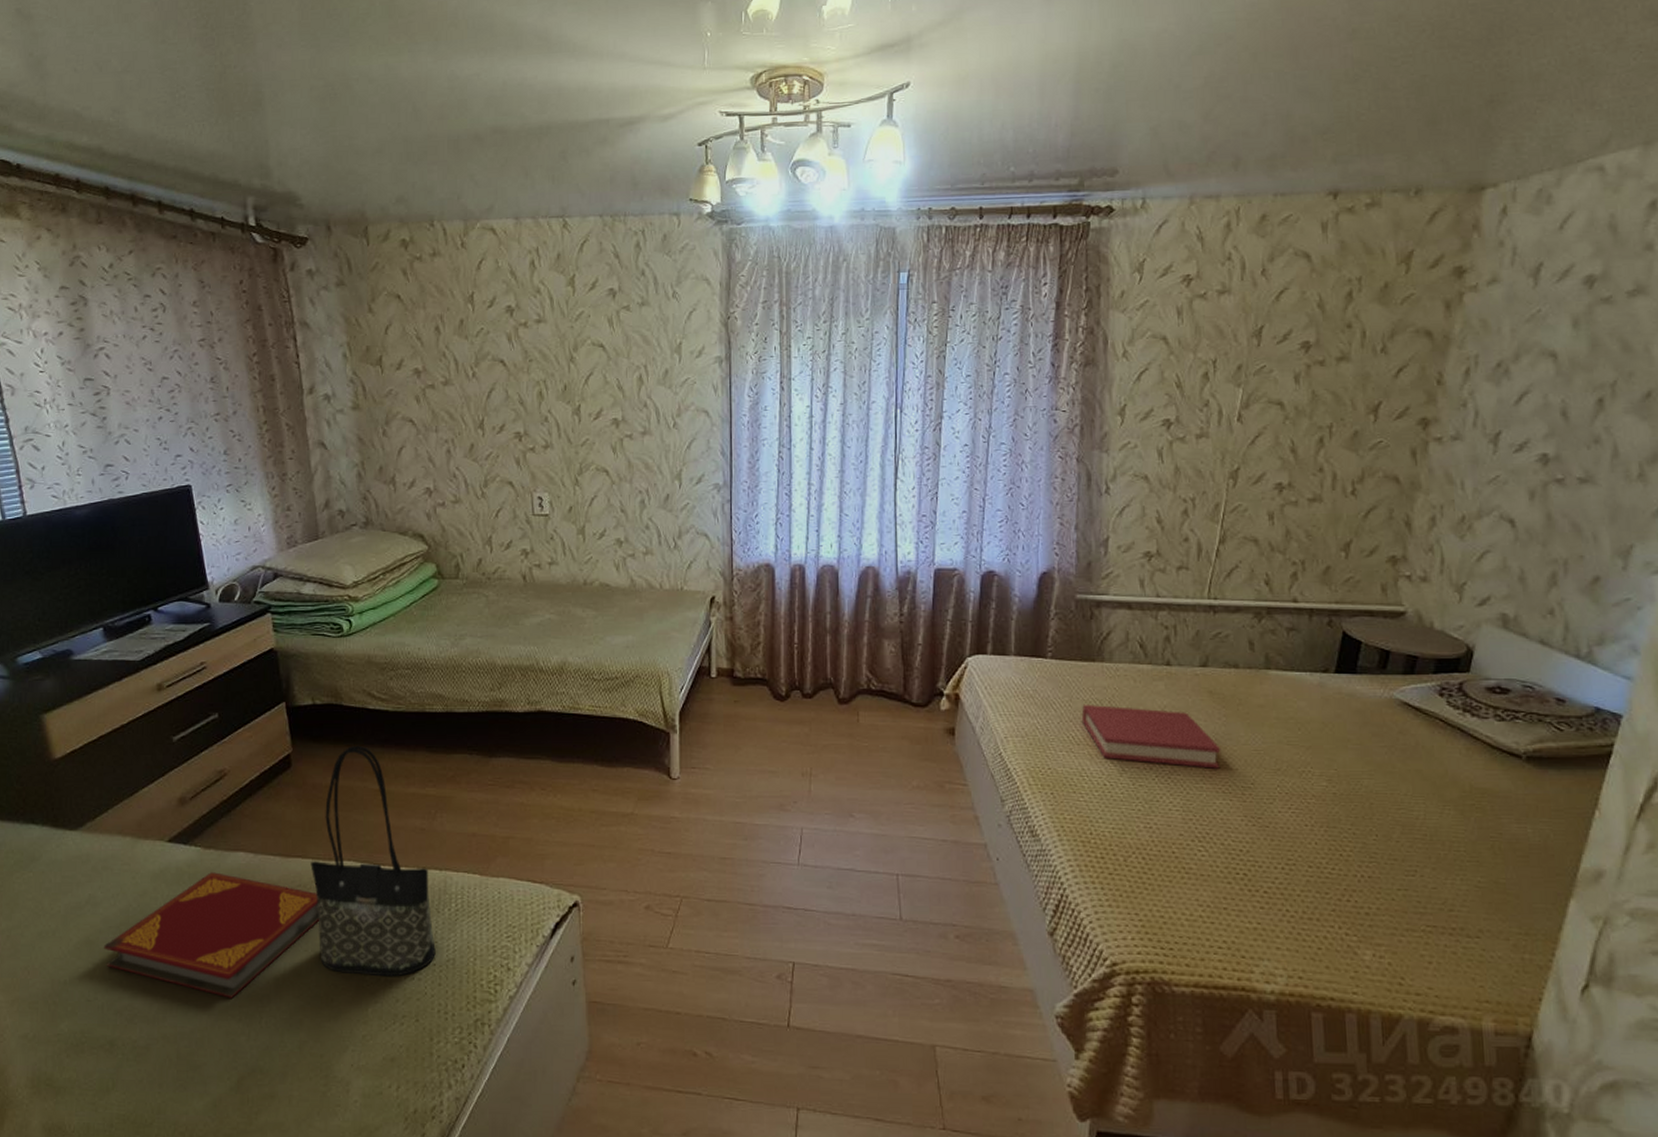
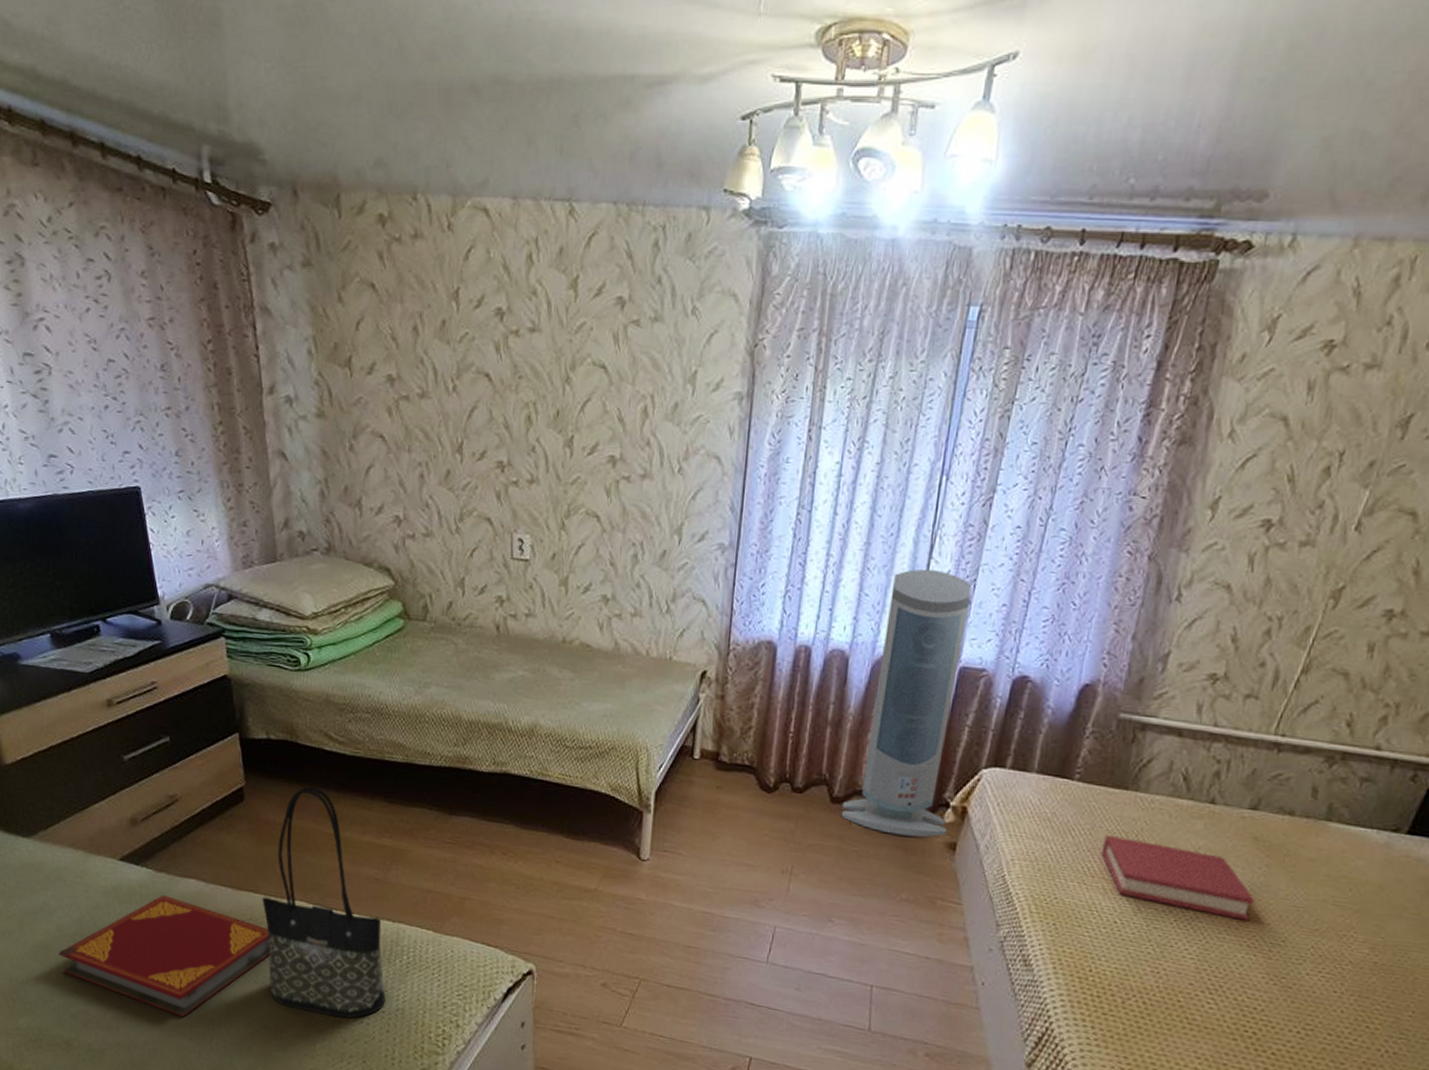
air purifier: none [849,487,945,727] -> present [841,569,972,838]

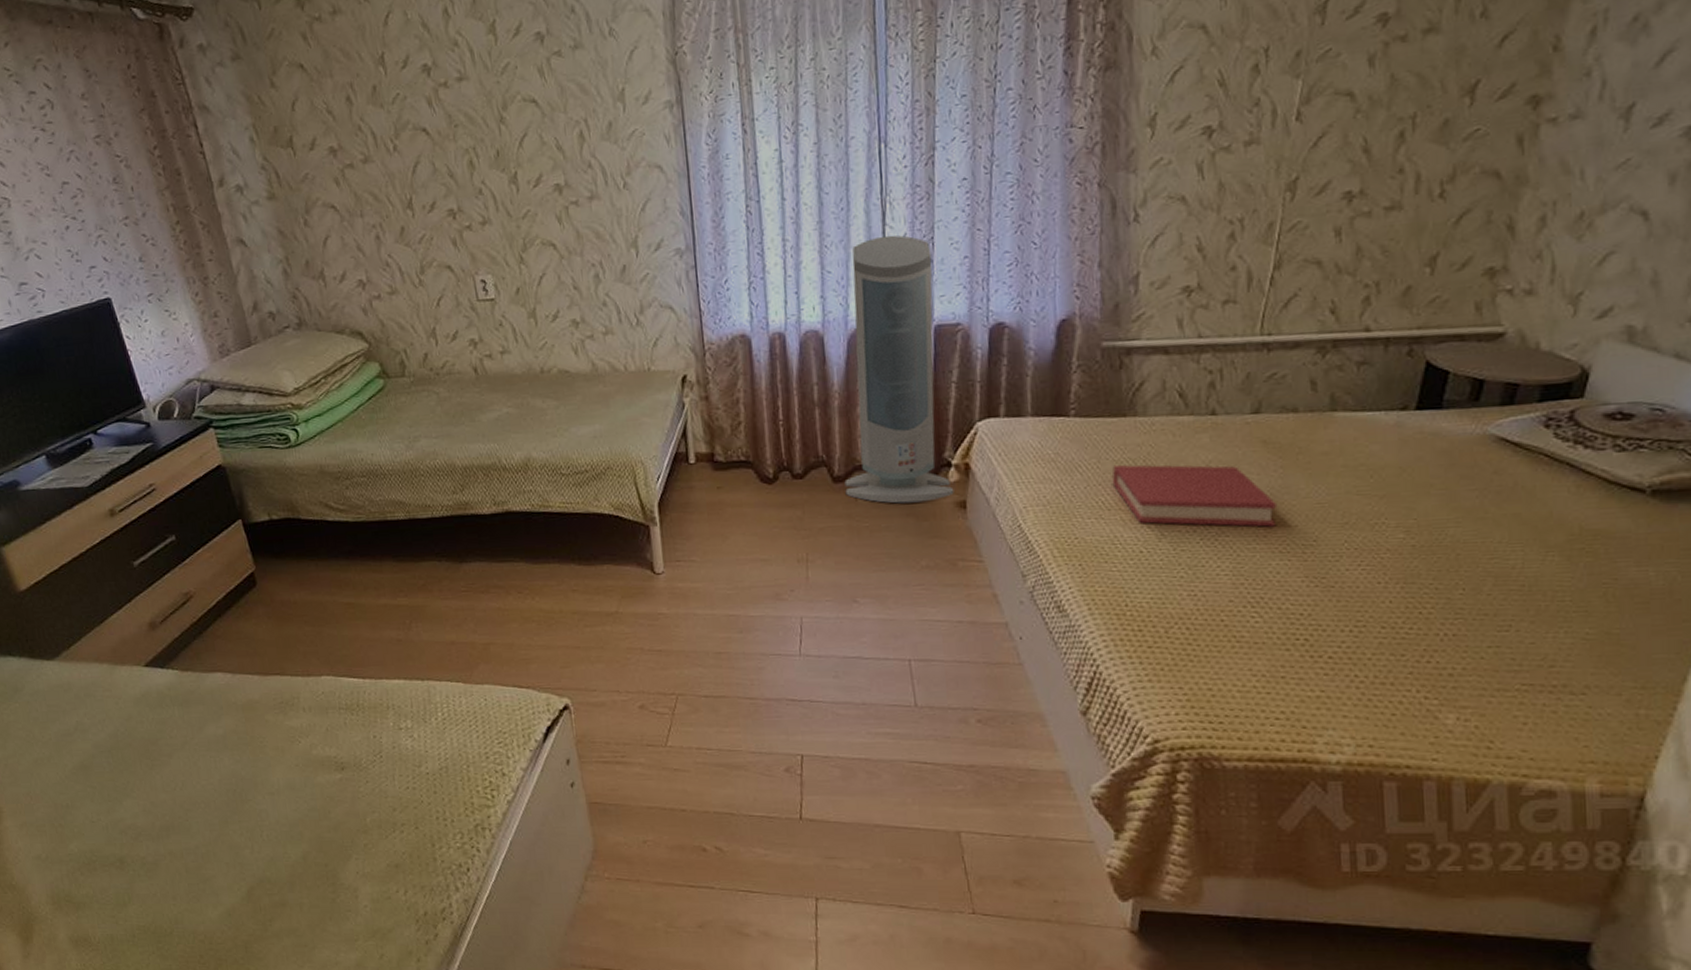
hardback book: present [59,895,270,1018] -> none [99,694,306,814]
tote bag: present [262,786,385,1019] -> none [289,558,428,788]

